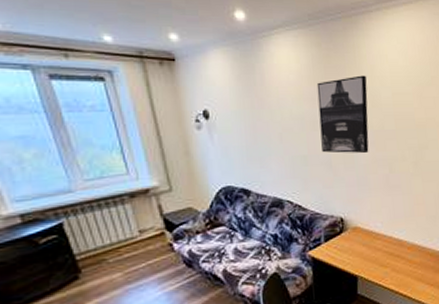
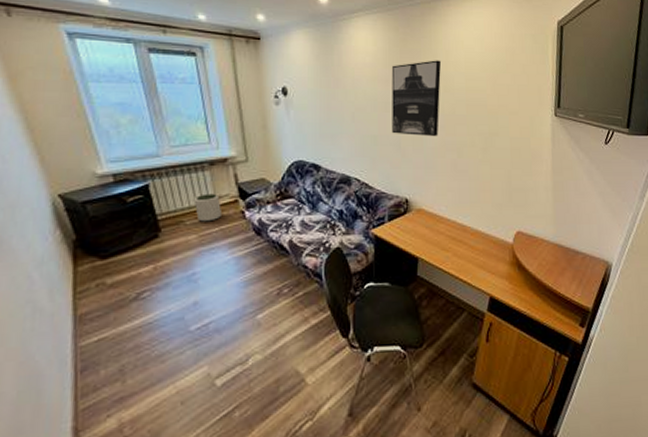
plant pot: none [115,227,147,259] -> present [193,193,221,222]

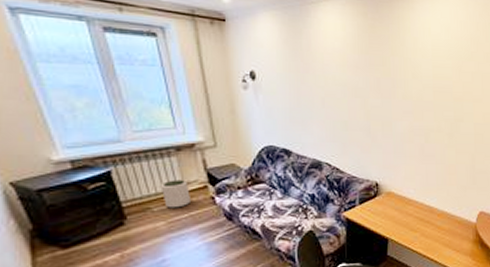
wall art: present [391,60,442,137] -> none [360,46,410,123]

